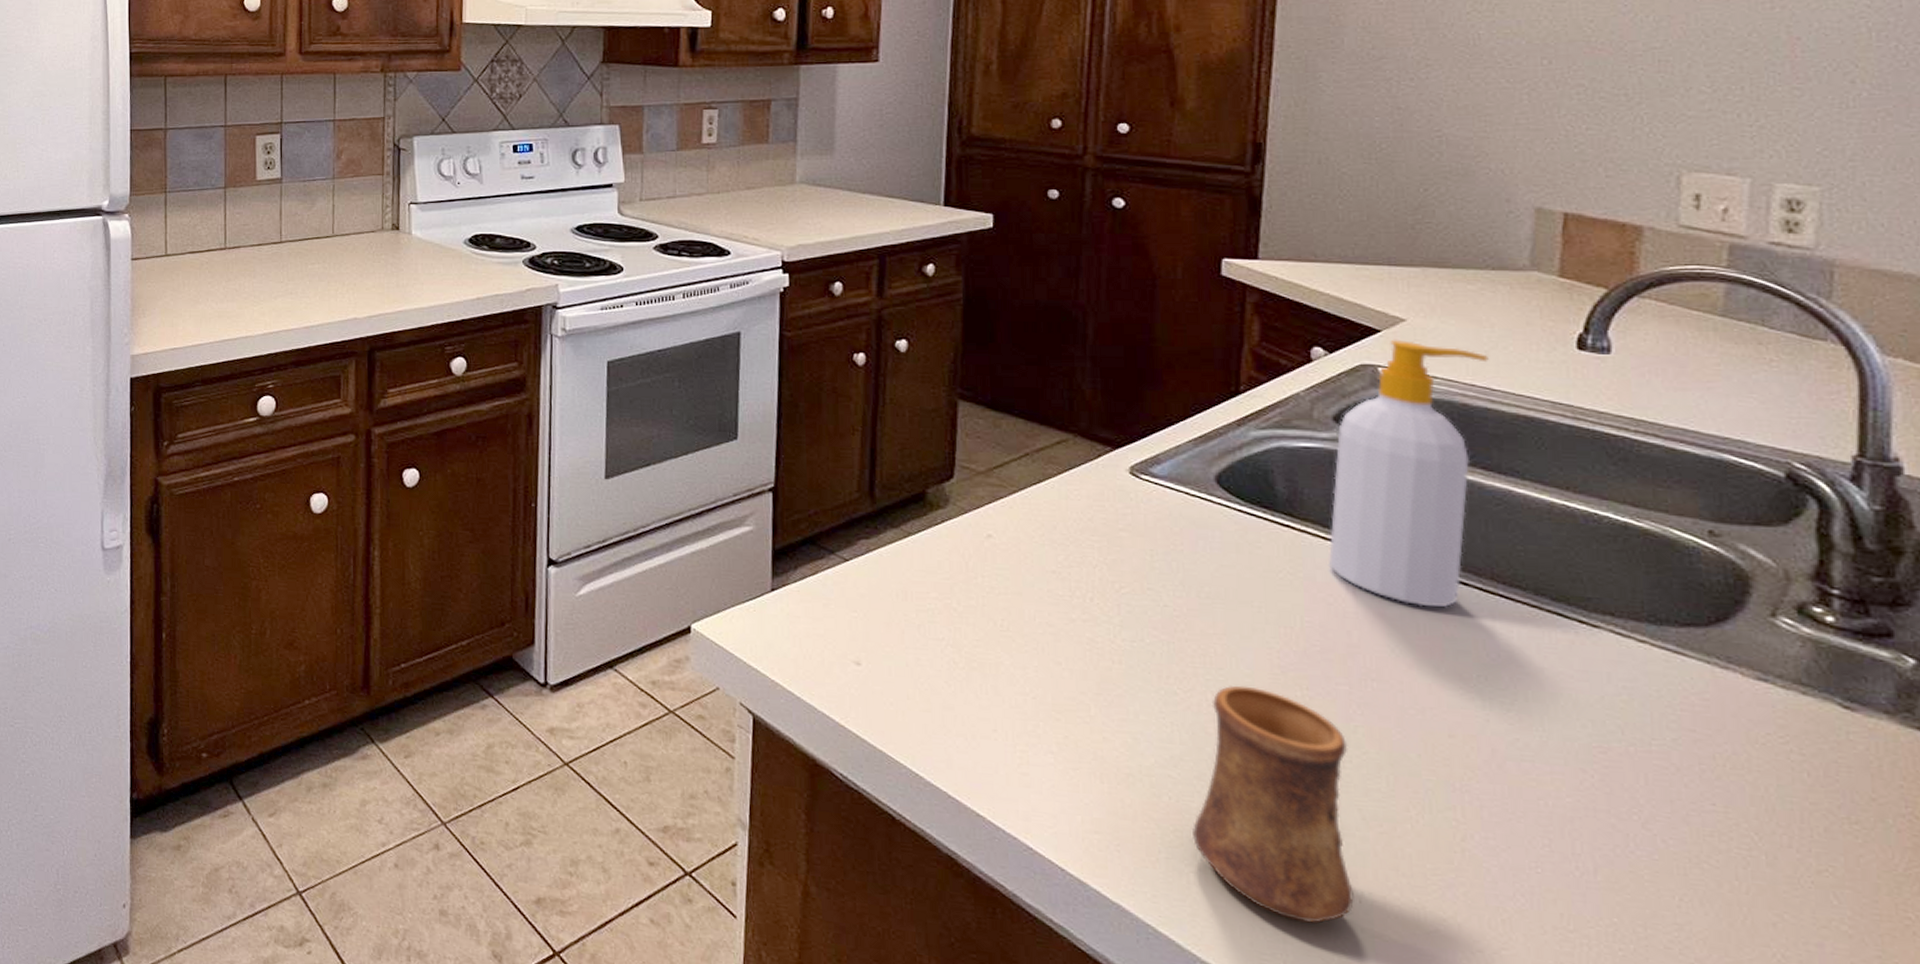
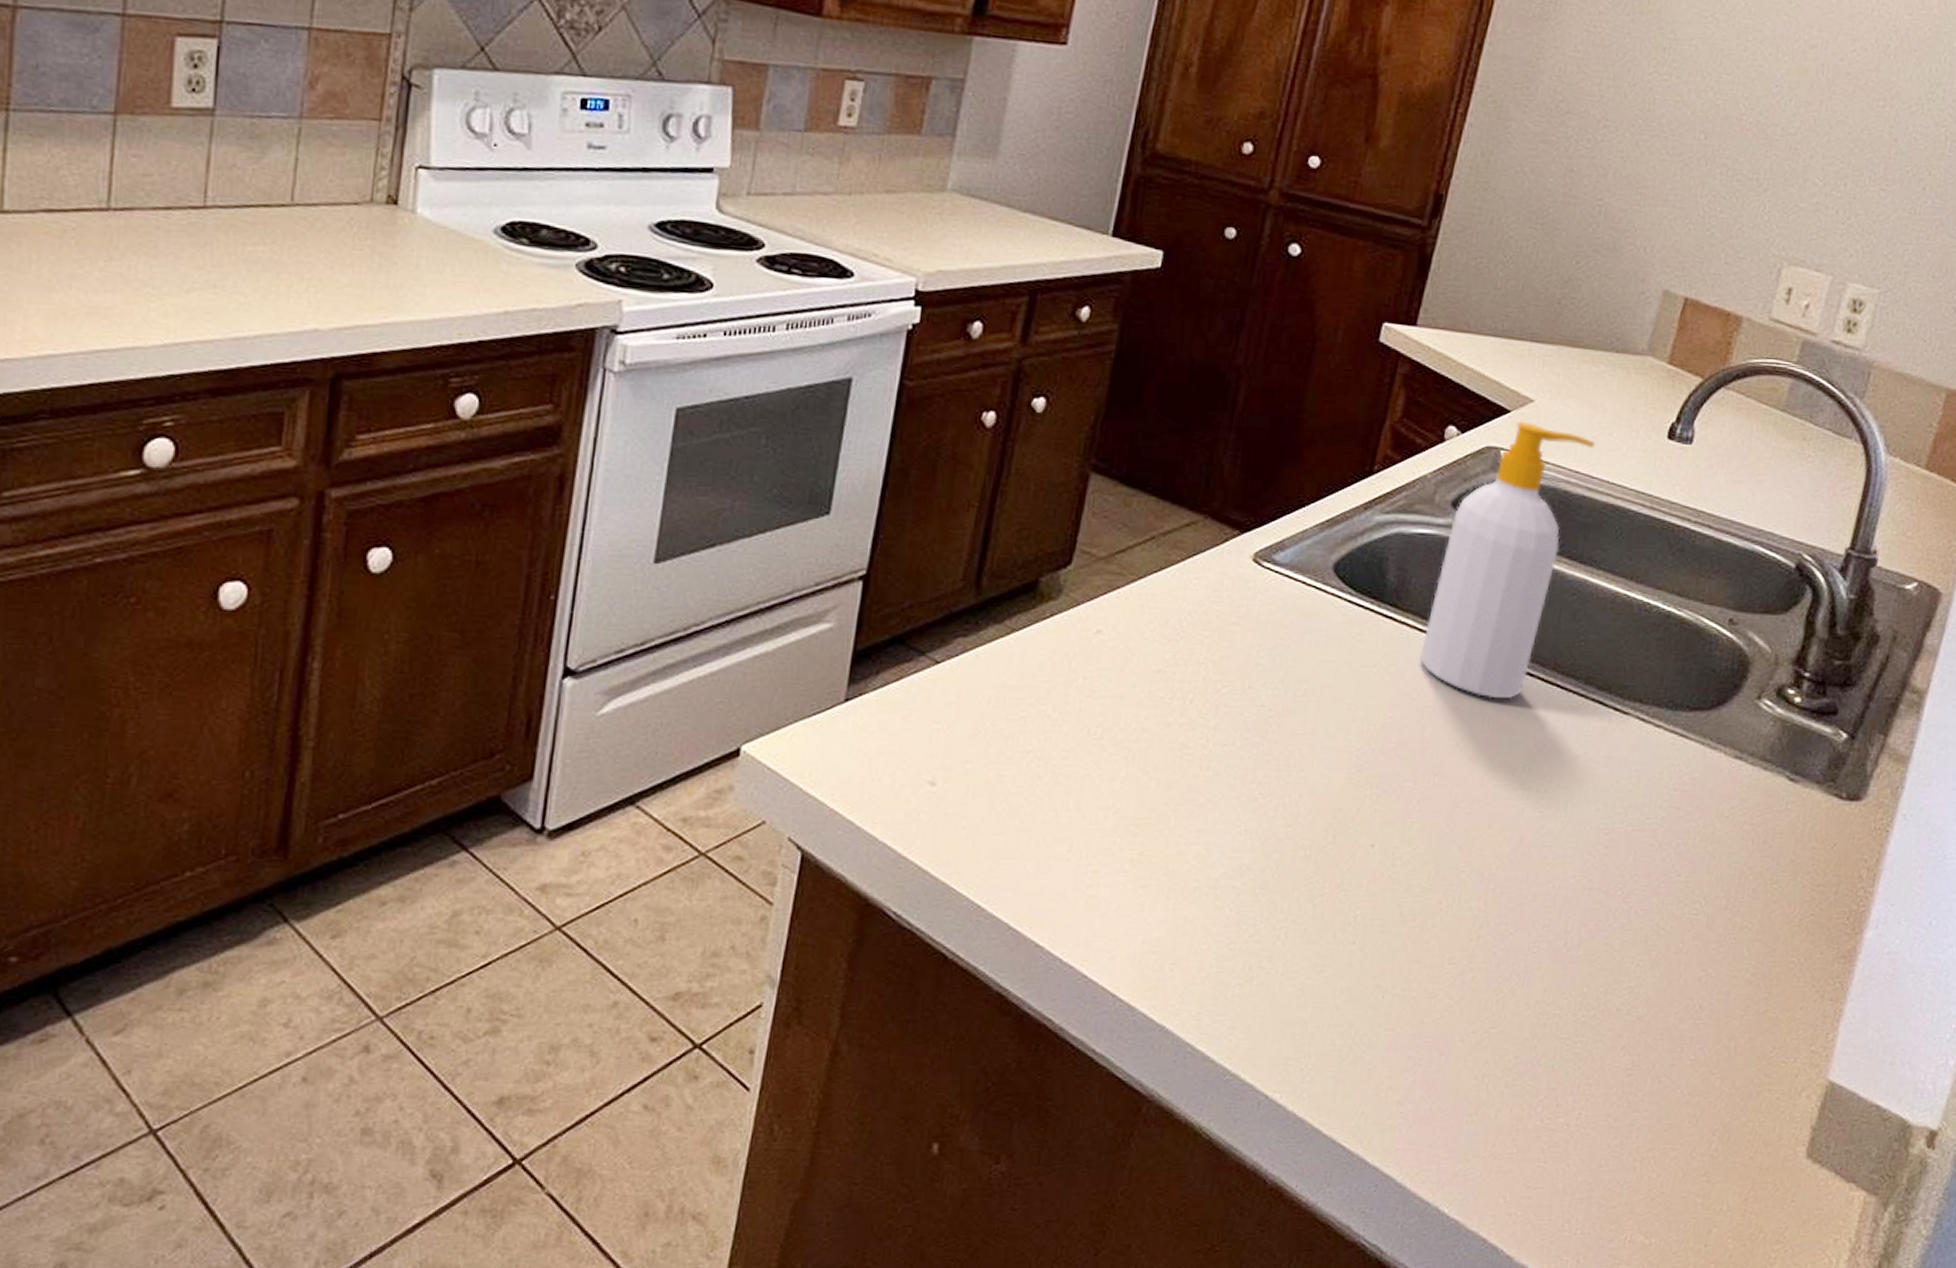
cup: present [1193,685,1354,923] -> none [1245,787,1402,1023]

